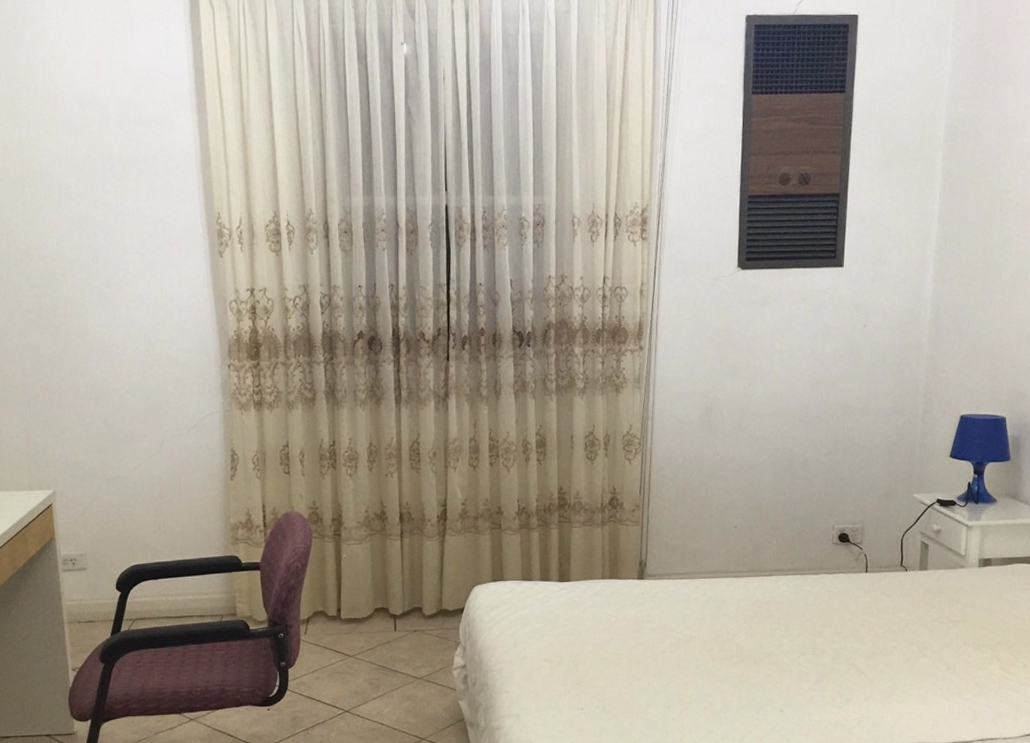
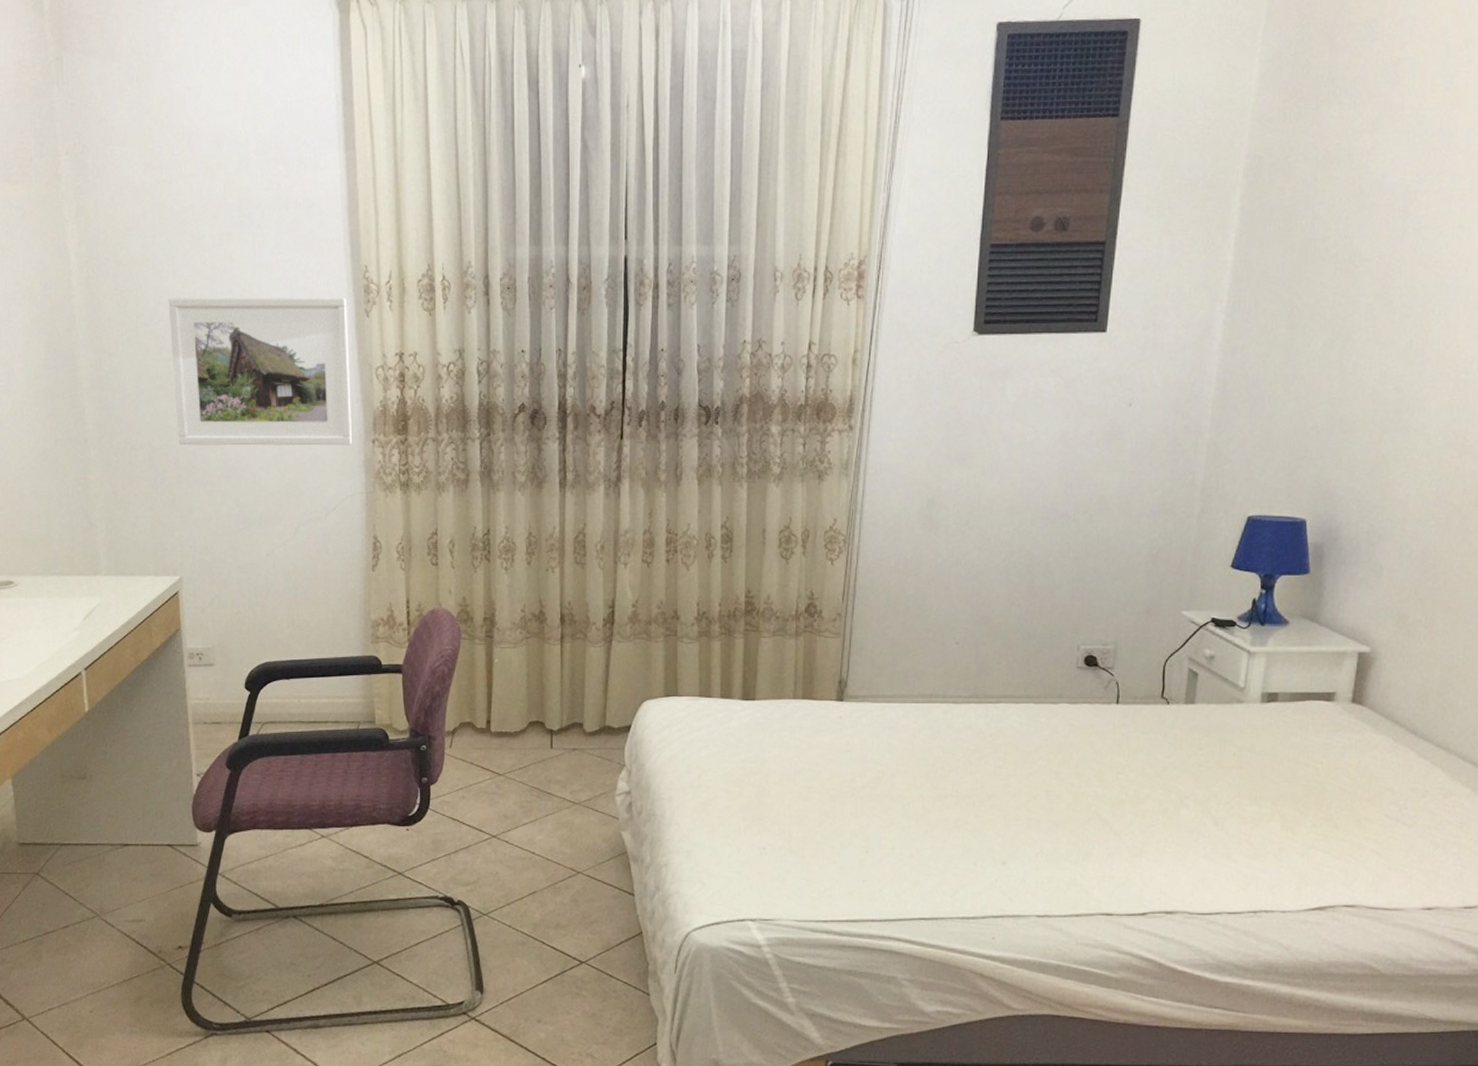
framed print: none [37,240,210,373] -> present [168,297,352,446]

